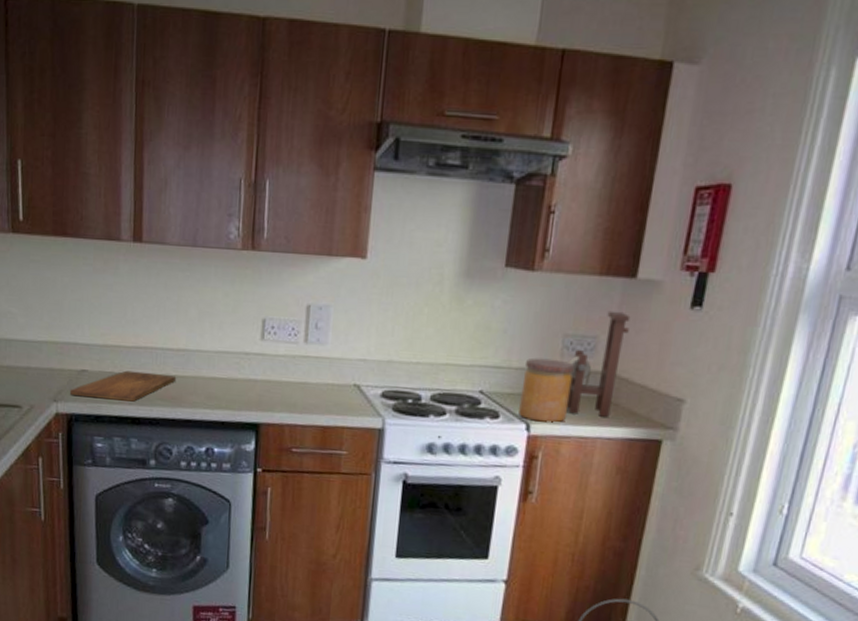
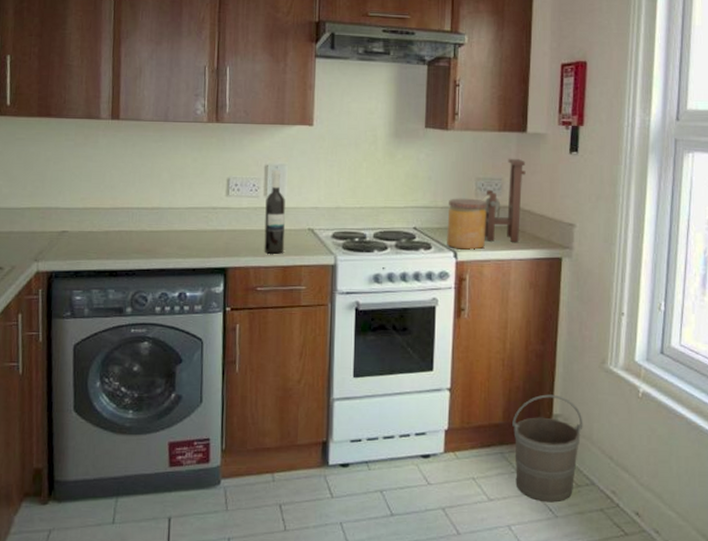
cutting board: present [69,370,177,402] -> none [50,229,151,256]
wine bottle: none [301,311,329,412] -> present [264,169,286,254]

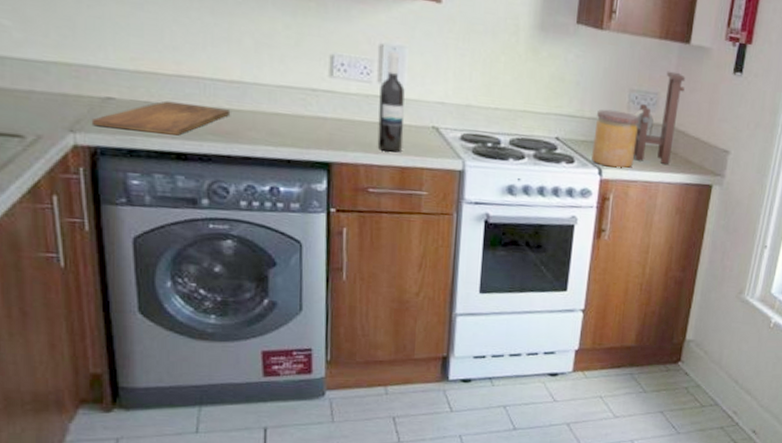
cutting board: none [50,229,151,256] -> present [91,100,231,136]
bucket: present [512,394,583,503] -> none [642,320,715,421]

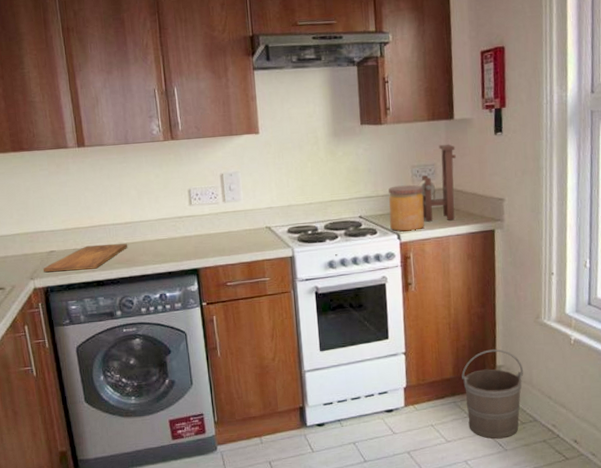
wine bottle: present [377,51,405,153] -> none [225,177,247,253]
bucket: none [642,320,715,421] -> present [462,349,524,439]

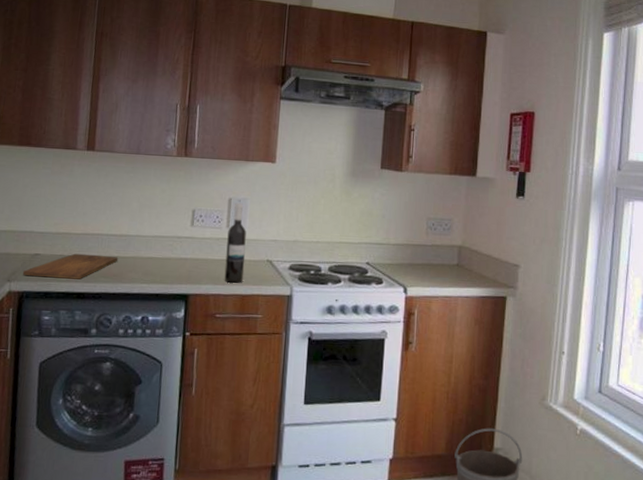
wine bottle: none [225,177,247,253] -> present [224,203,247,283]
jar: present [388,184,424,232] -> none [397,236,436,286]
paper towel holder: present [418,144,456,222] -> none [432,200,475,280]

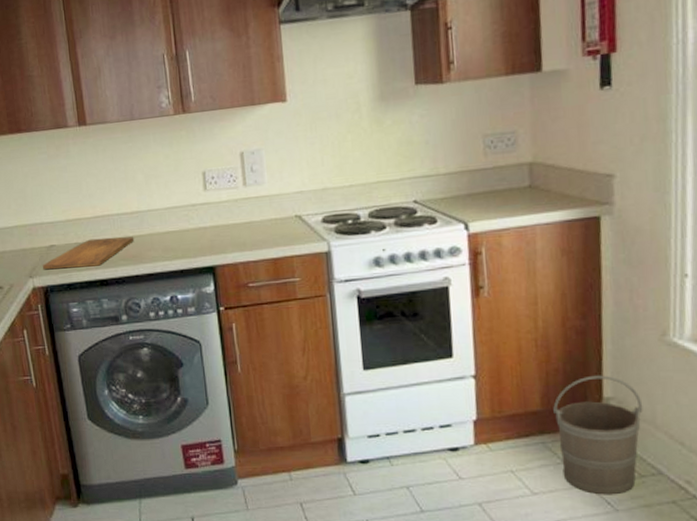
wine bottle: present [224,203,247,283] -> none [245,155,273,247]

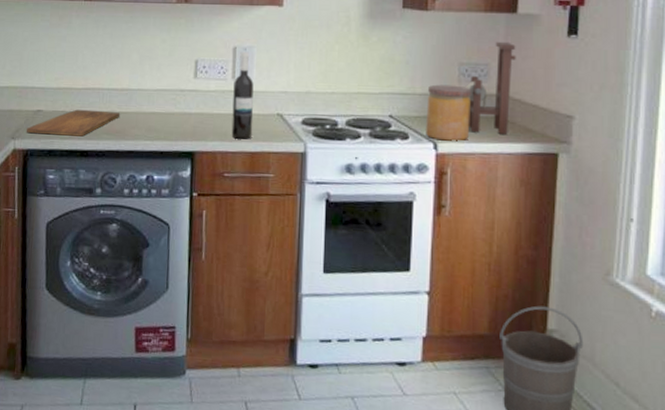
wine bottle: none [245,155,273,247] -> present [231,51,254,139]
jar: none [452,159,501,220] -> present [426,84,471,142]
paper towel holder: none [492,104,545,207] -> present [465,41,516,134]

